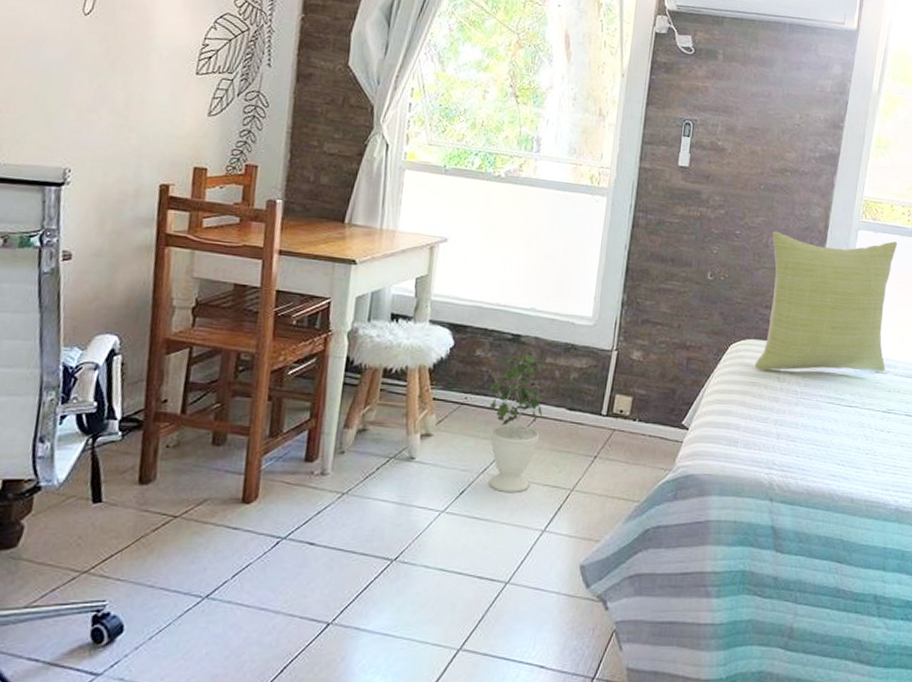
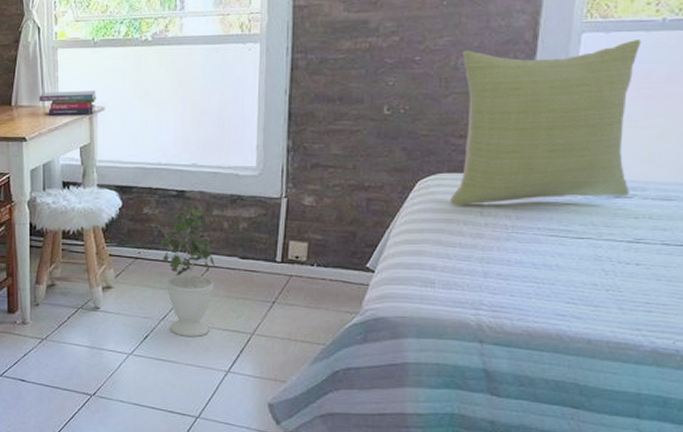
books: none [377,214,441,244] -> present [39,90,96,115]

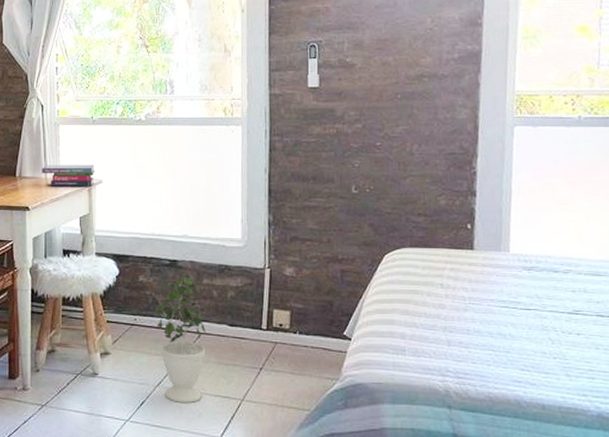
pillow: present [450,40,642,206] -> none [413,134,565,278]

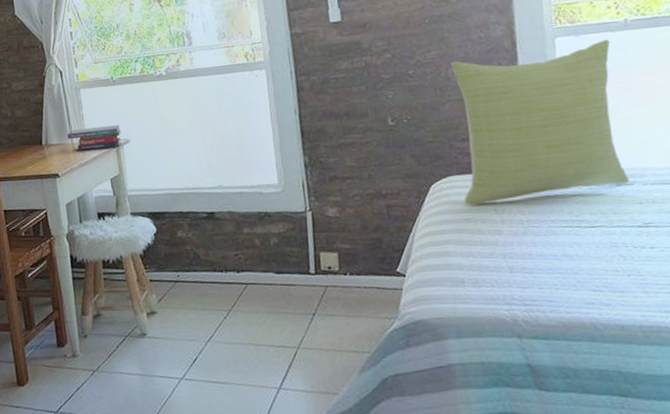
potted plant: present [151,272,207,404] -> none [194,223,256,357]
pillow: none [413,134,565,278] -> present [450,40,630,205]

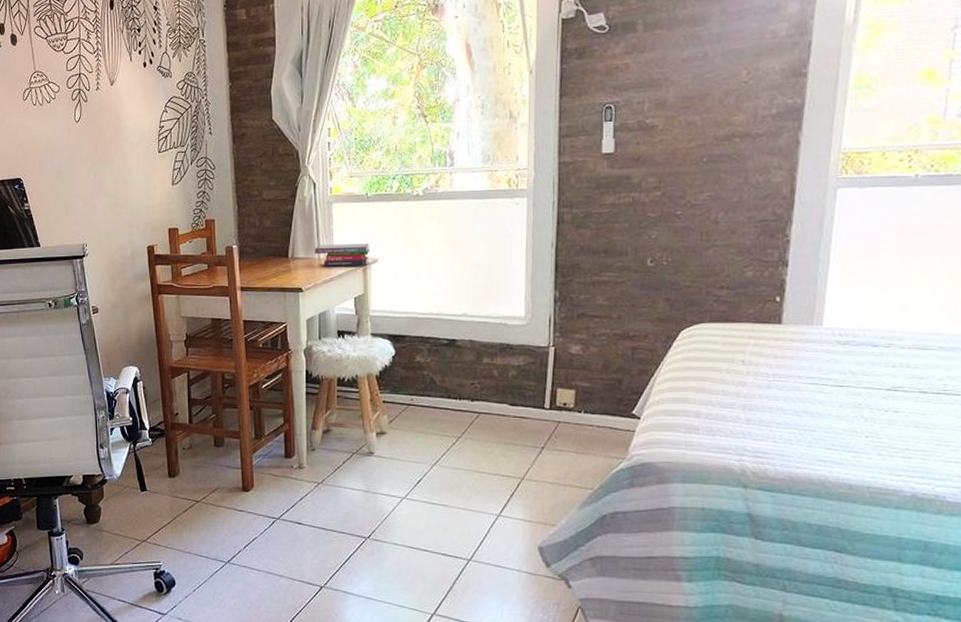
pillow: present [450,40,630,205] -> none [712,195,895,354]

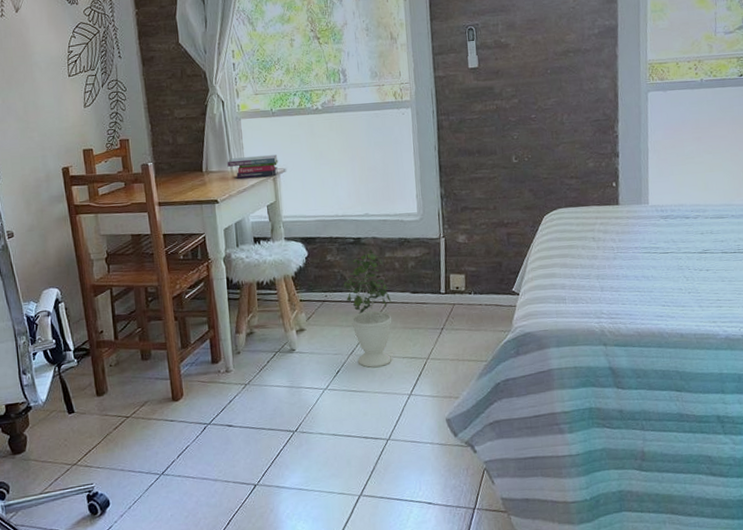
potted plant: none [429,351,486,482] -> present [340,248,392,368]

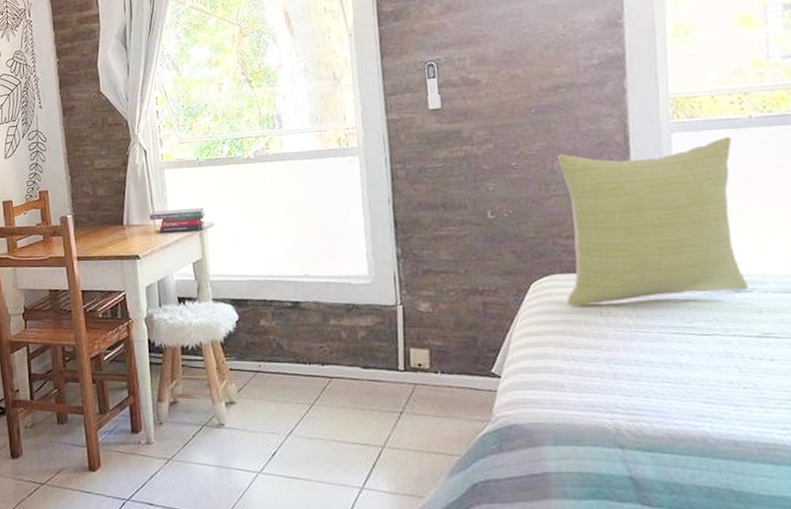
potted plant: present [340,248,392,368] -> none [276,313,339,453]
pillow: none [565,96,695,234] -> present [556,137,749,306]

